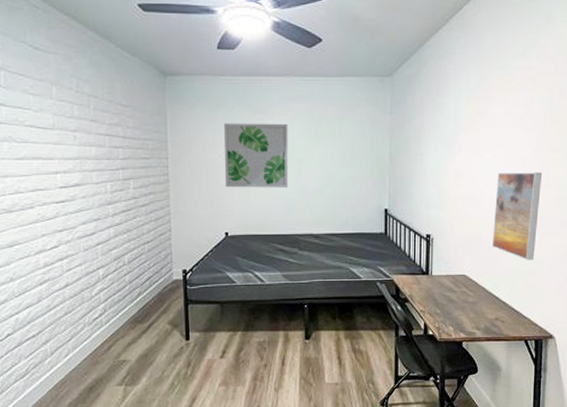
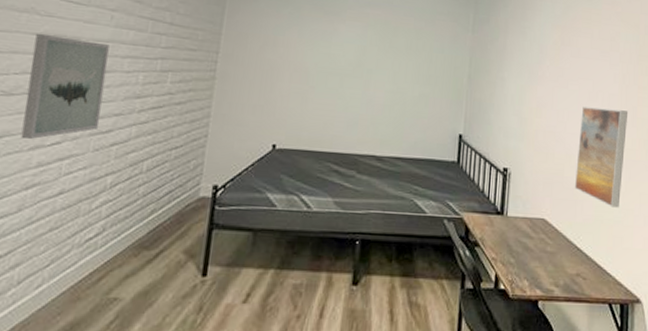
wall art: none [18,158,84,247] -> present [20,33,110,140]
wall art: present [223,123,289,188] -> none [280,21,361,100]

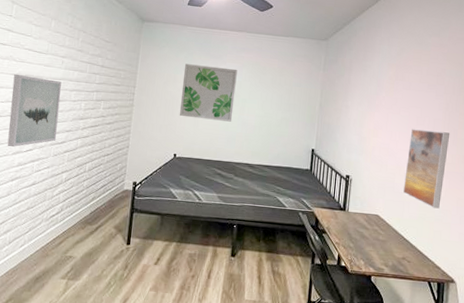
wall art: none [280,21,361,100] -> present [179,64,238,122]

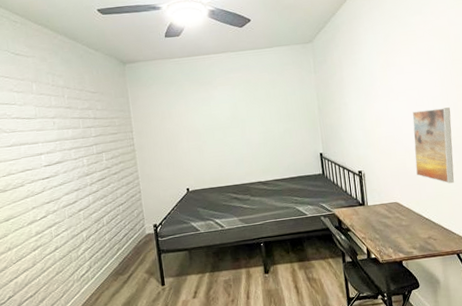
wall art: present [7,74,62,148] -> none [9,143,68,219]
wall art: present [179,64,238,122] -> none [176,91,236,151]

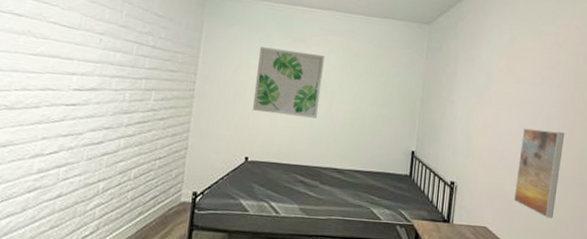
wall art: none [176,91,236,151] -> present [252,47,325,118]

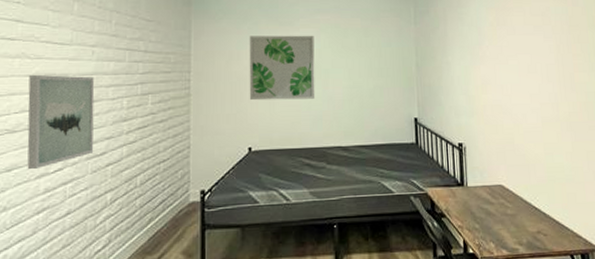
wall art: none [22,53,99,149] -> present [27,74,95,170]
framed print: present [514,128,565,219] -> none [523,78,569,167]

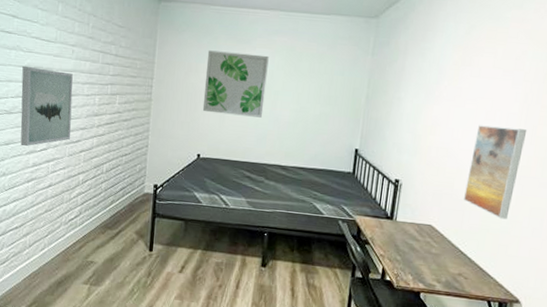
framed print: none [523,78,569,167] -> present [464,125,527,220]

